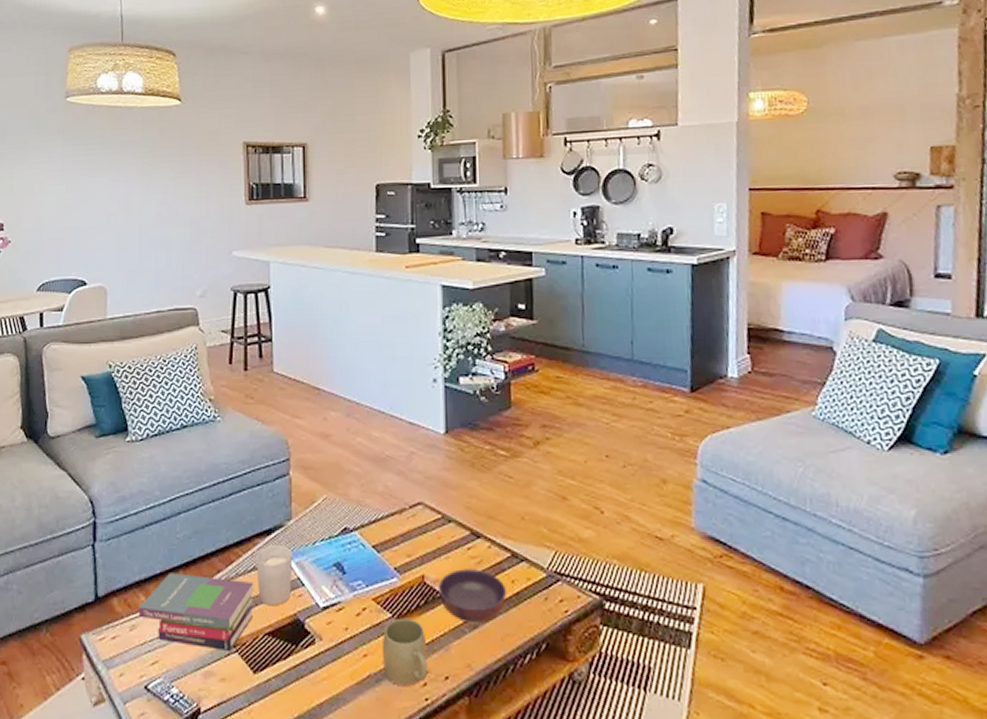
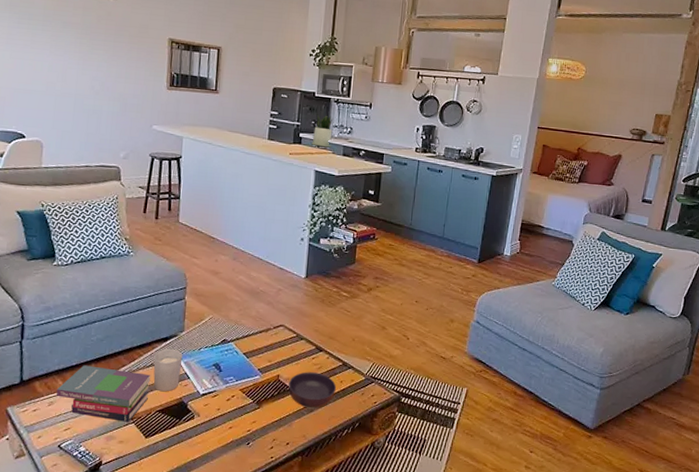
mug: present [381,618,428,687] -> none [243,403,276,449]
planter: none [431,210,459,254] -> present [310,114,334,149]

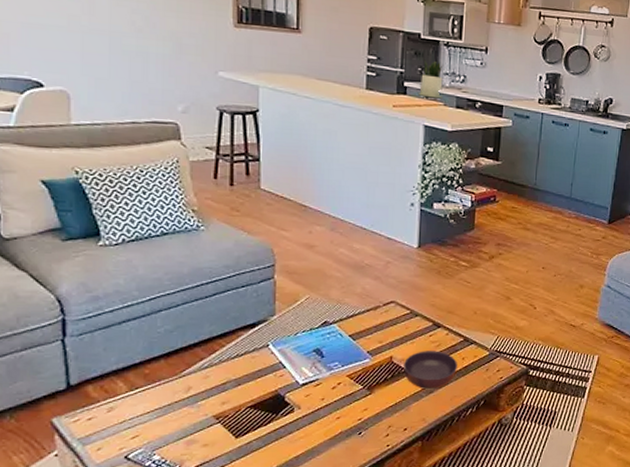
books: present [56,365,151,422] -> none [116,362,238,423]
candle holder: present [153,348,183,392] -> none [239,335,276,385]

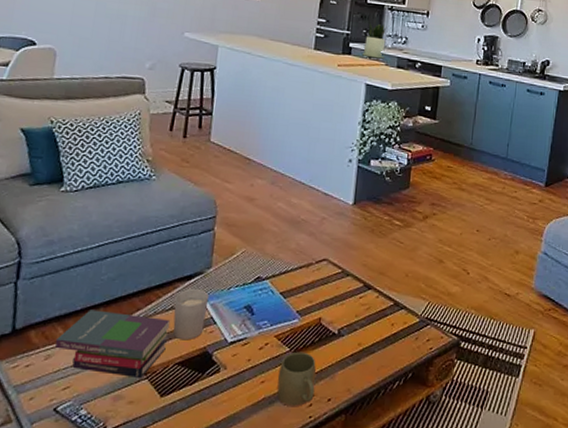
books: none [116,362,238,423] -> present [54,310,171,378]
candle holder: none [239,335,276,385] -> present [173,288,210,341]
mug: none [352,388,391,438] -> present [277,351,317,407]
bowl: present [404,351,458,390] -> none [331,313,387,357]

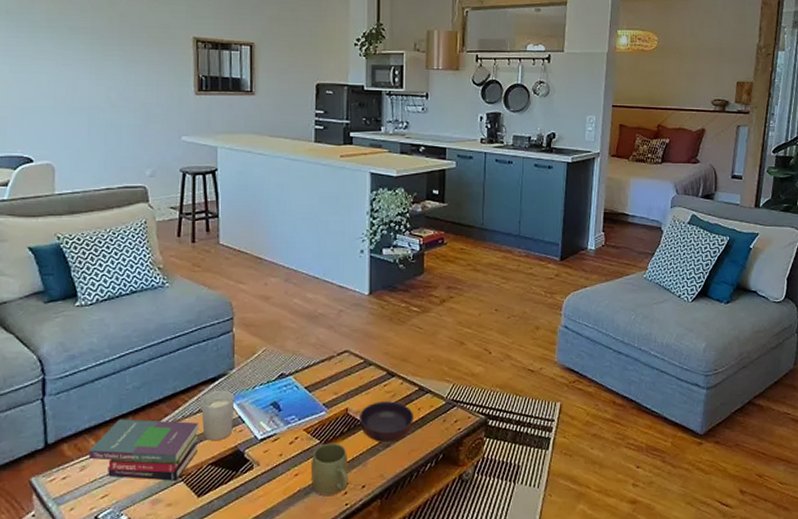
bowl: none [331,313,387,357] -> present [360,401,415,444]
planter: present [361,22,387,60] -> none [363,109,387,147]

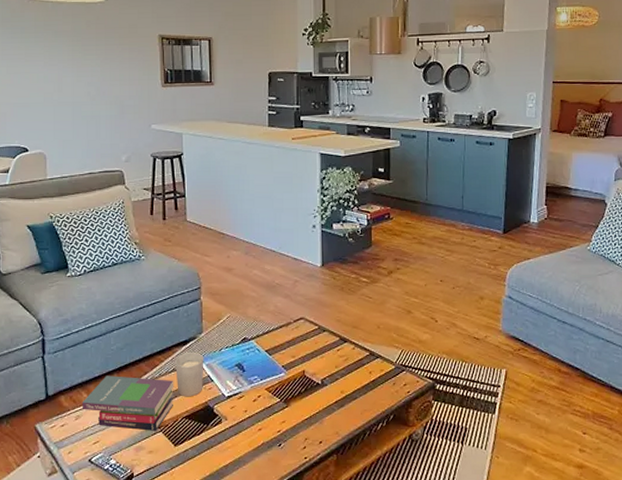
mug: present [310,442,349,497] -> none [272,401,307,450]
bowl: present [360,401,415,444] -> none [316,365,366,403]

